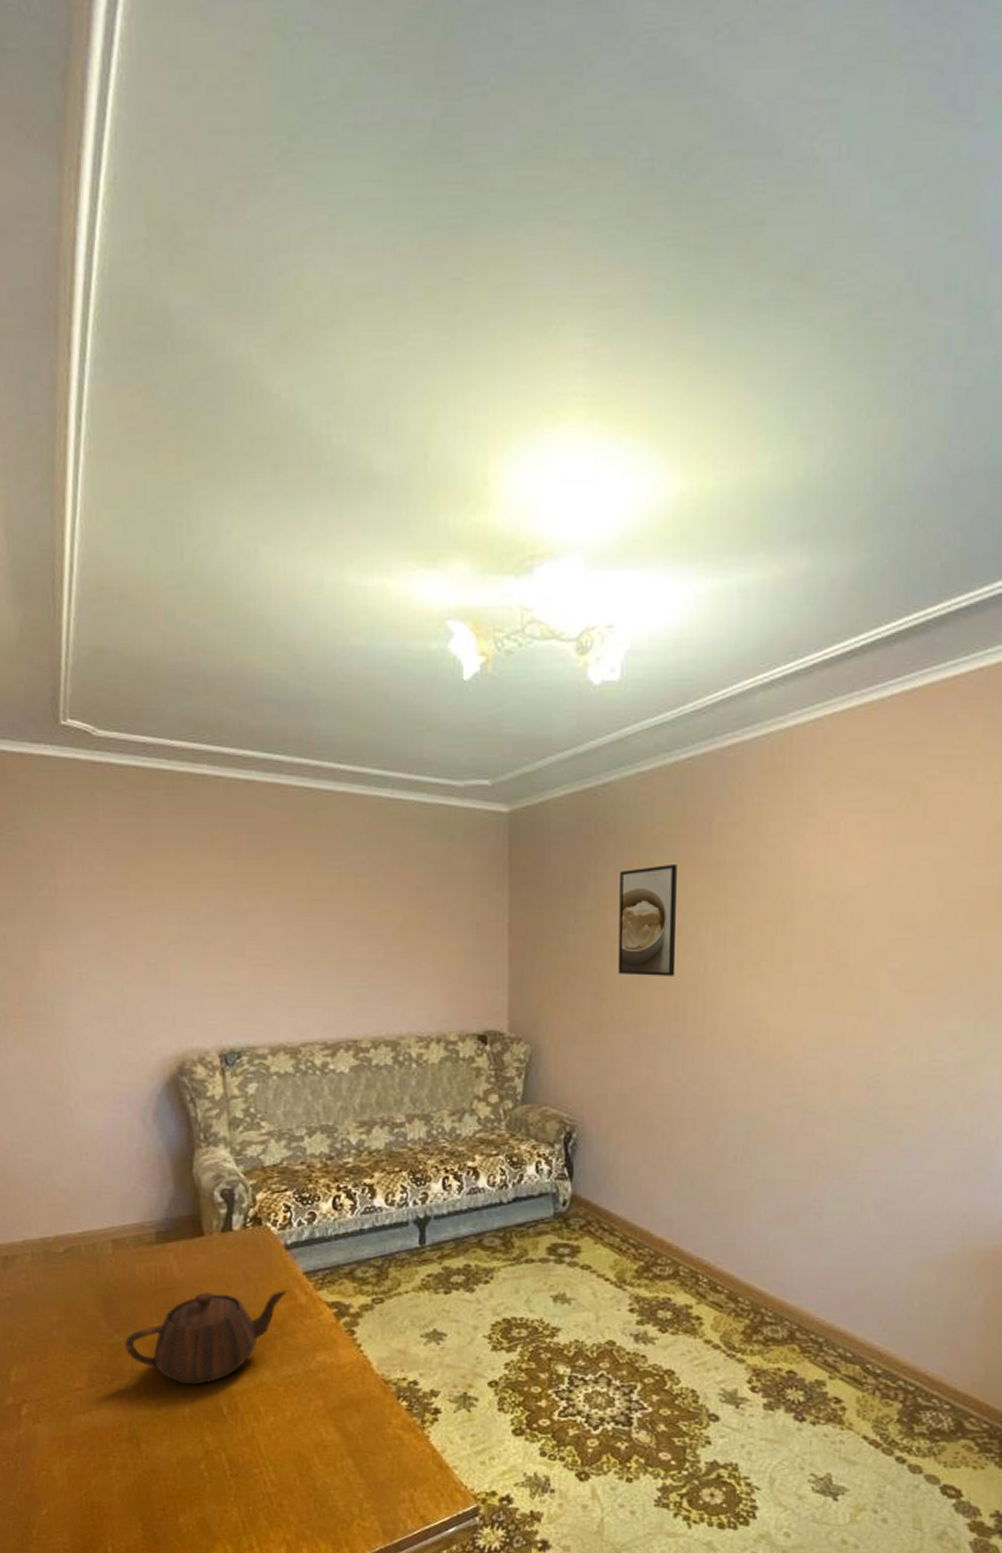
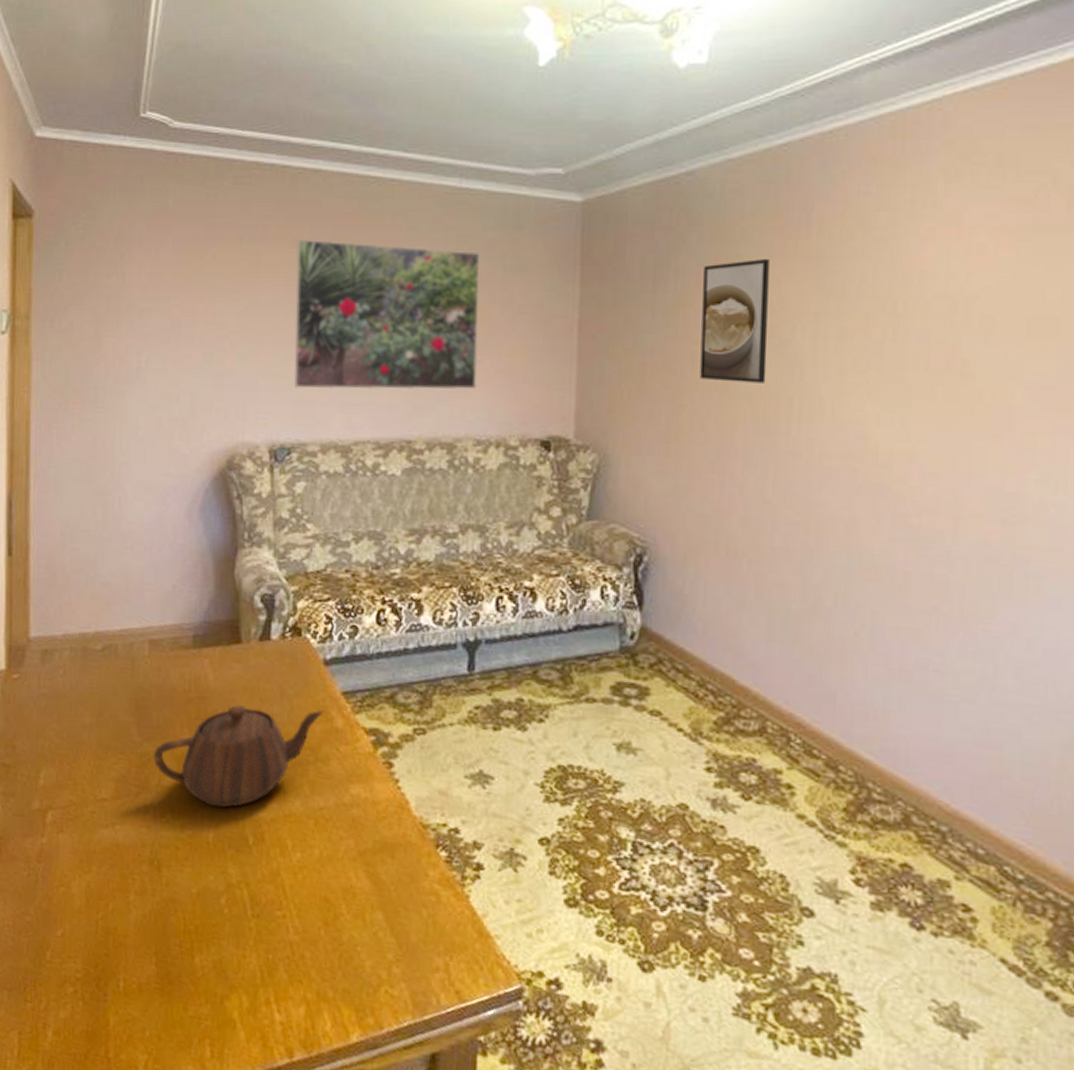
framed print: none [234,850,416,995] -> present [295,240,480,390]

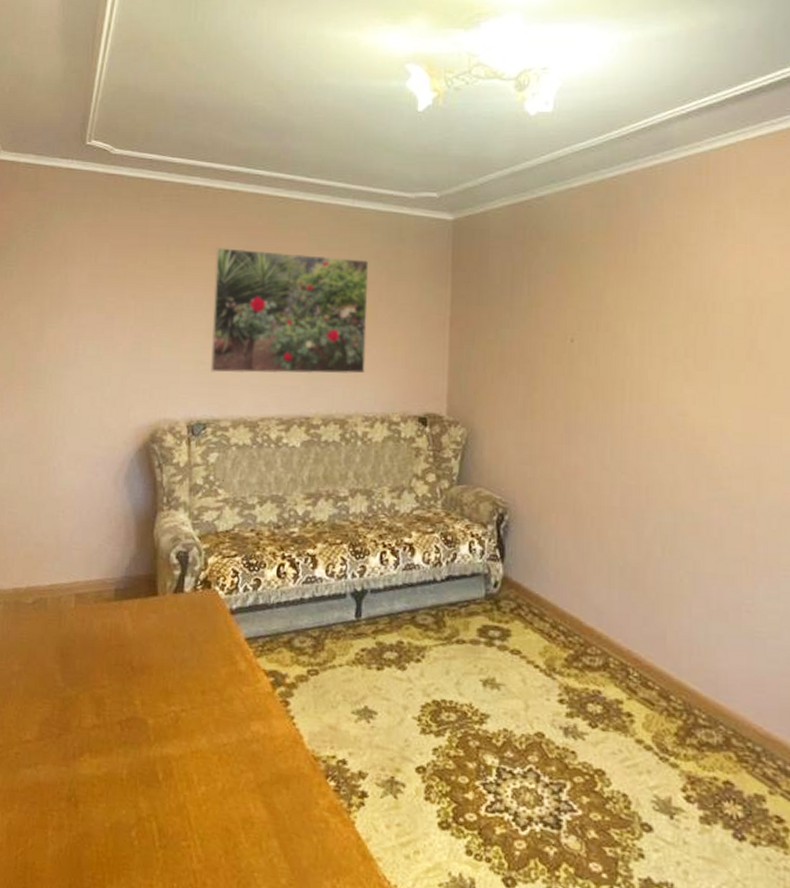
teapot: present [153,705,324,809] -> none [75,651,229,747]
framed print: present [700,258,769,383] -> none [550,267,605,370]

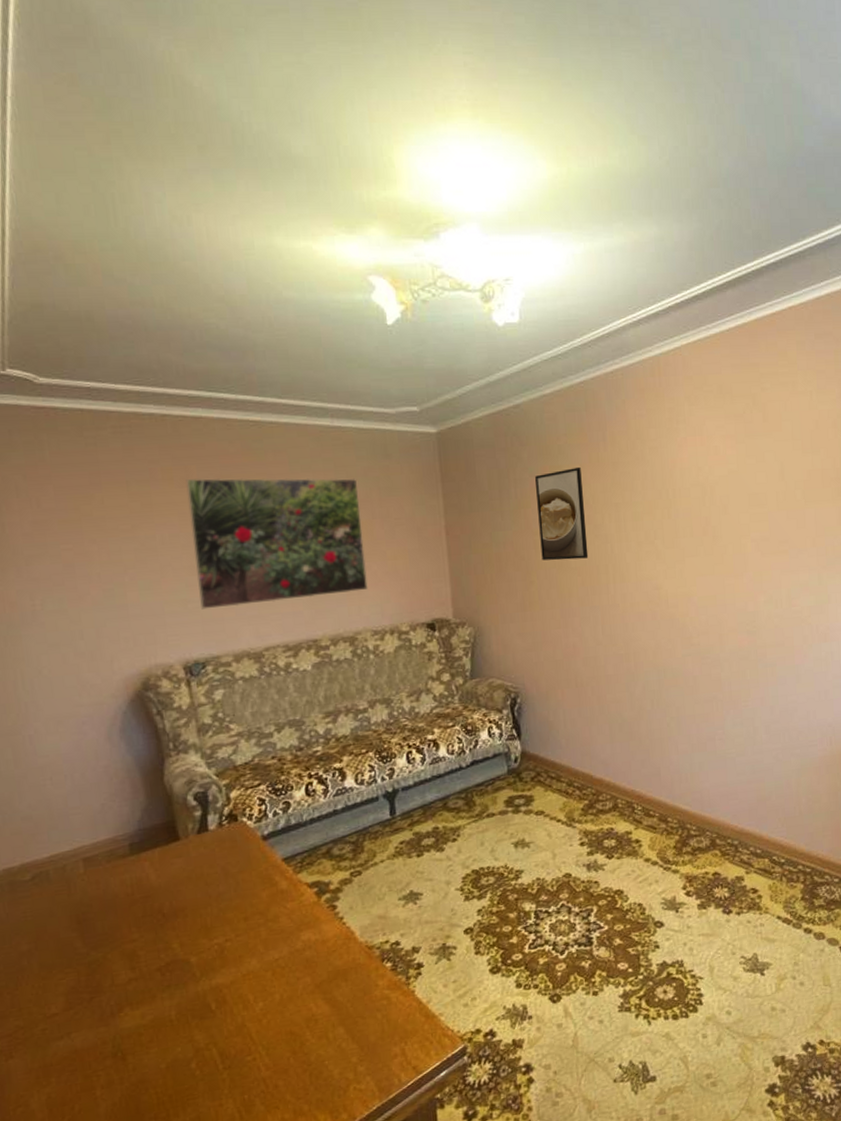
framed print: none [550,267,605,370] -> present [535,466,589,561]

